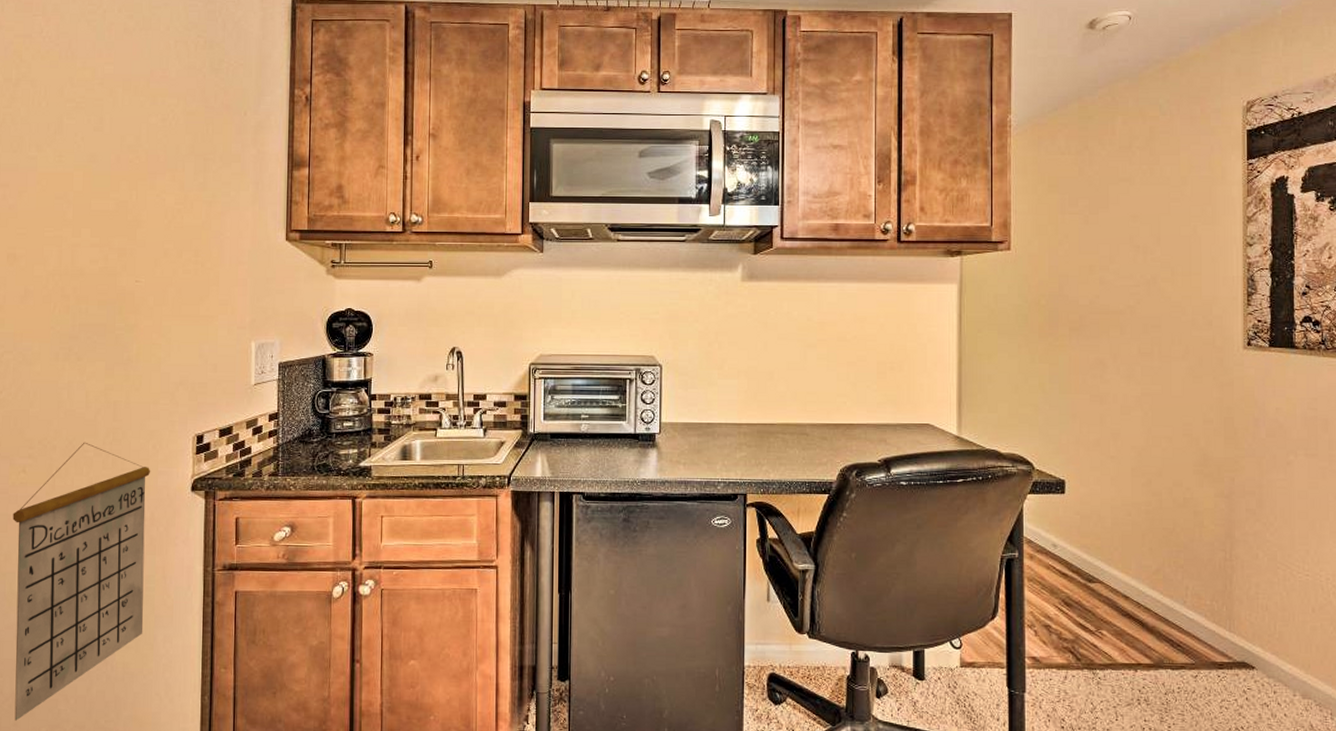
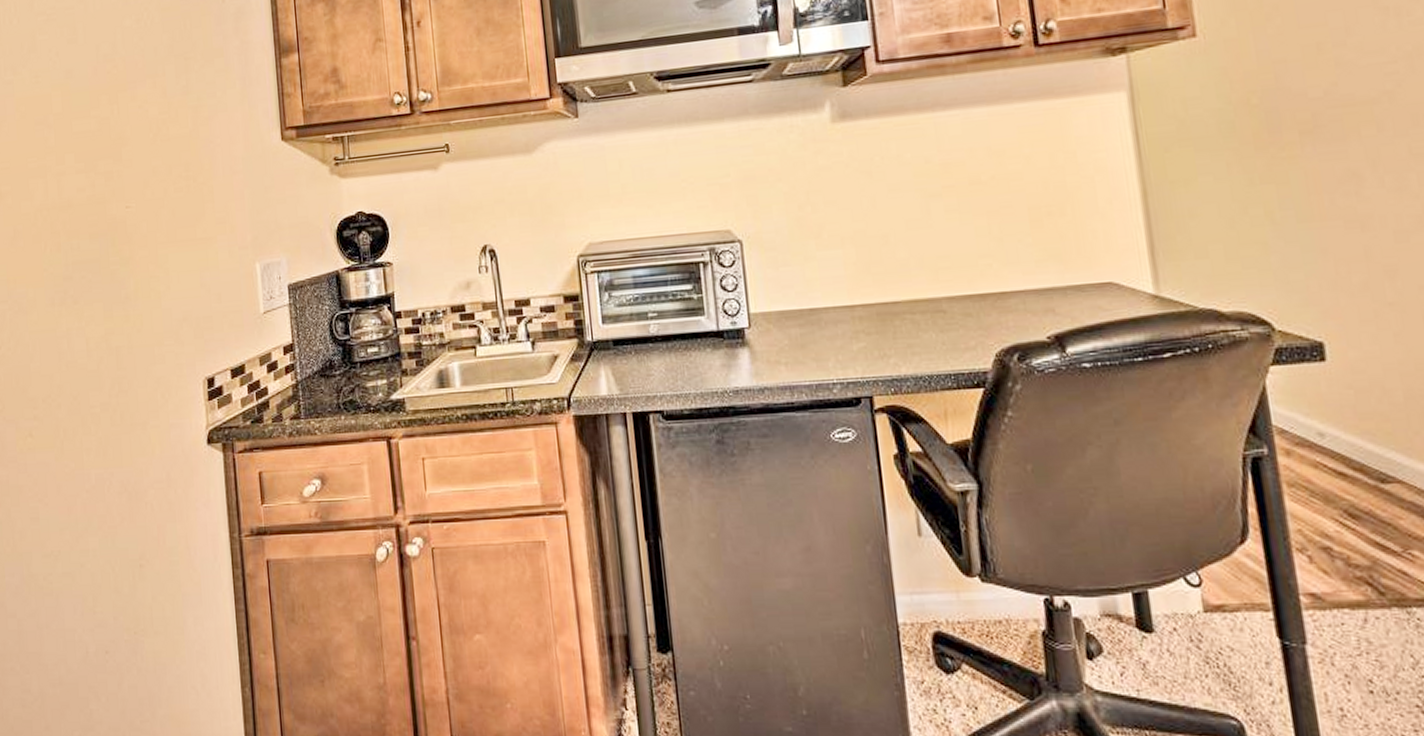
calendar: present [12,442,151,721] -> none [23,396,172,724]

